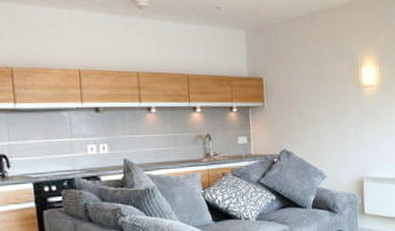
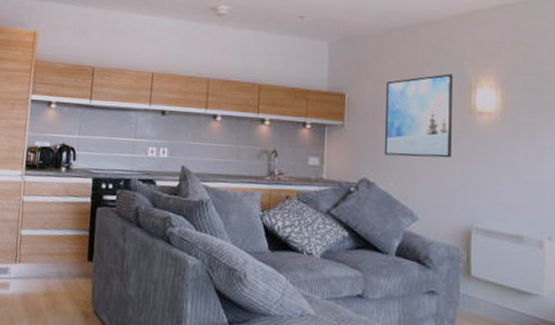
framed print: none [295,55,347,128] -> present [384,74,454,158]

